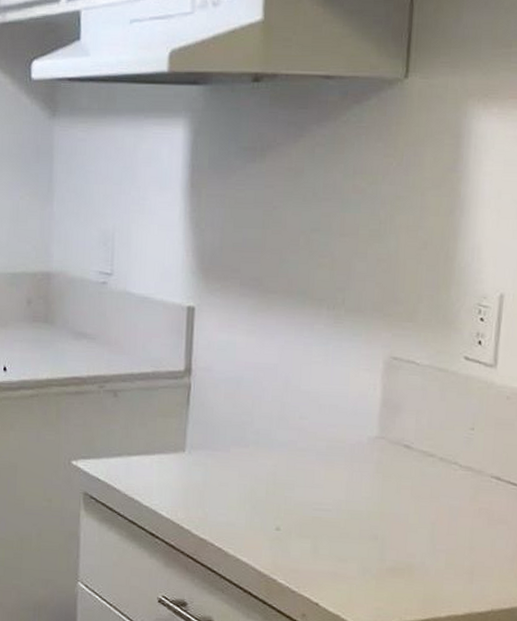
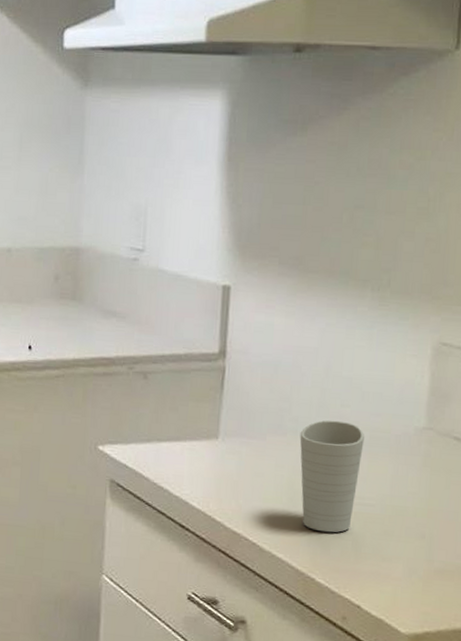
cup: none [261,431,321,537] -> present [299,420,364,533]

